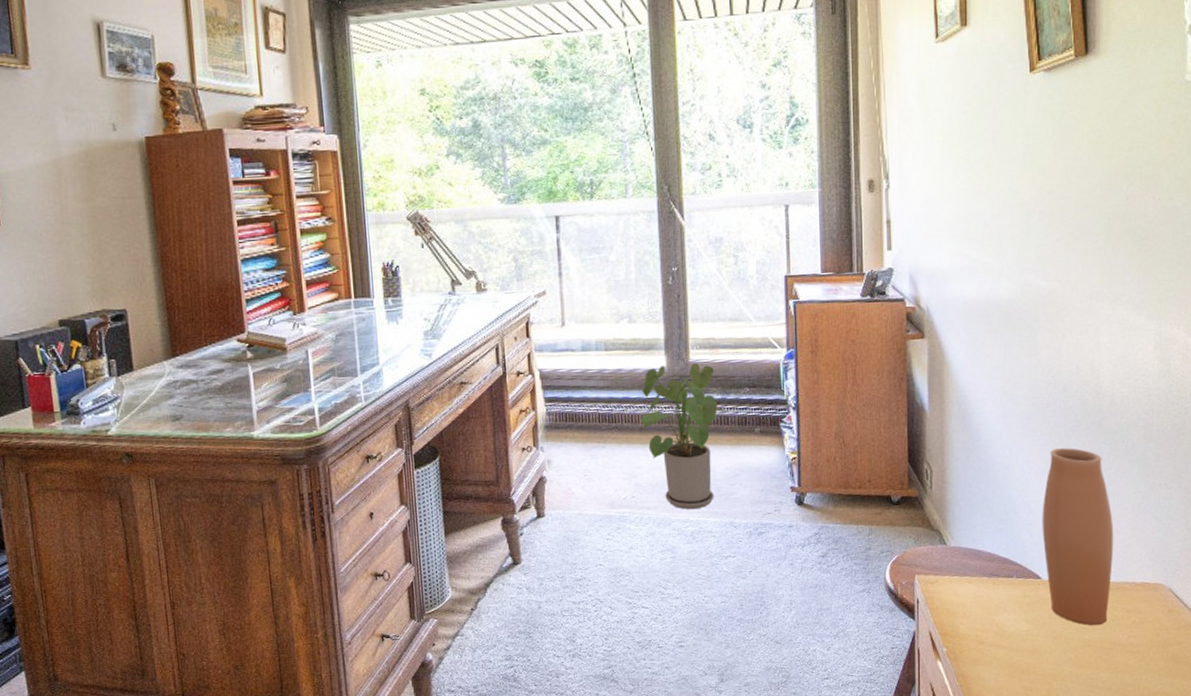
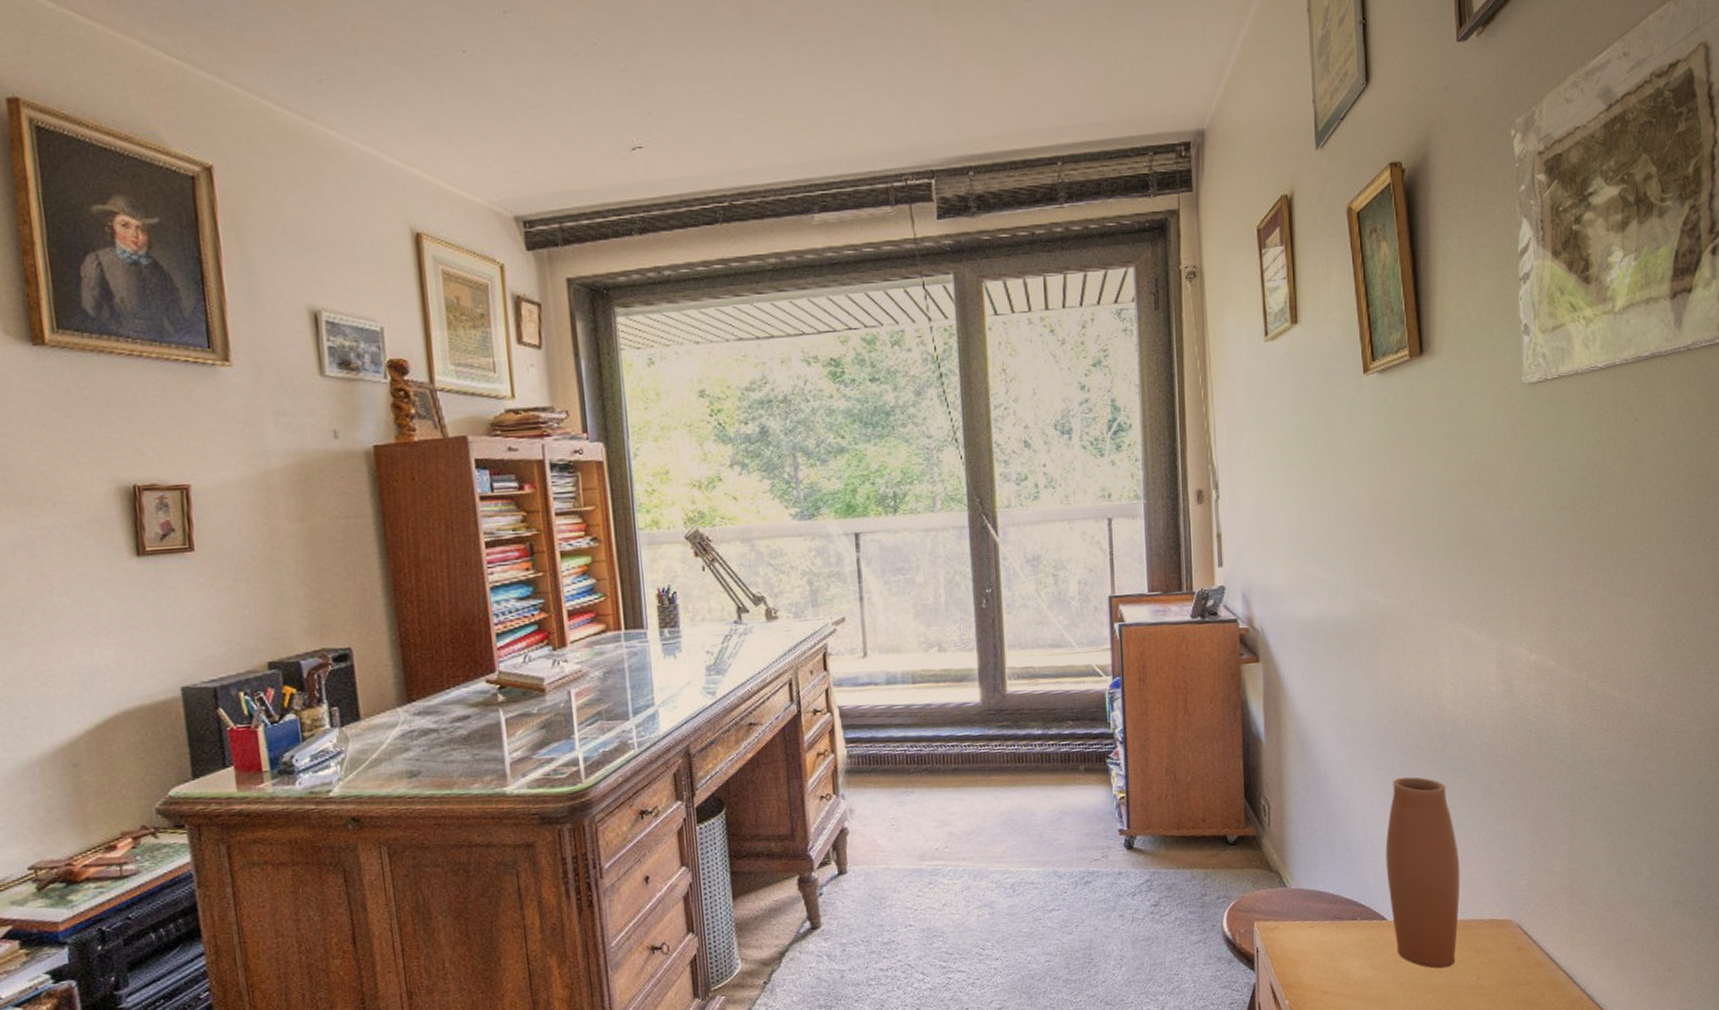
house plant: present [638,362,731,510] -> none [950,694,1053,860]

